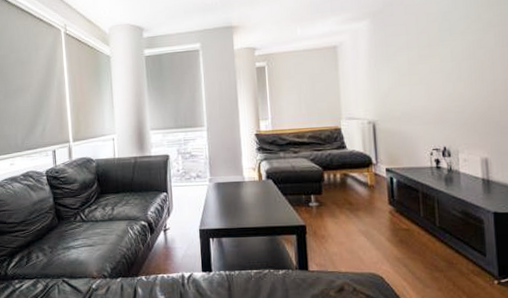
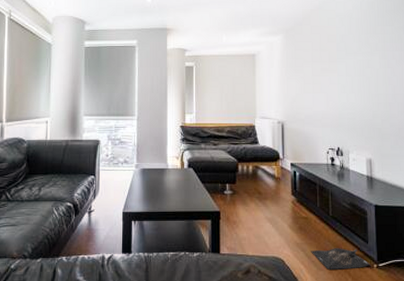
bag: none [415,262,489,287] -> present [311,248,370,270]

